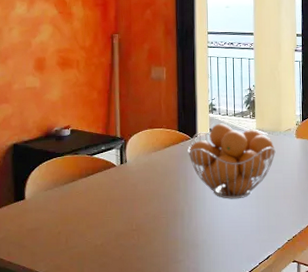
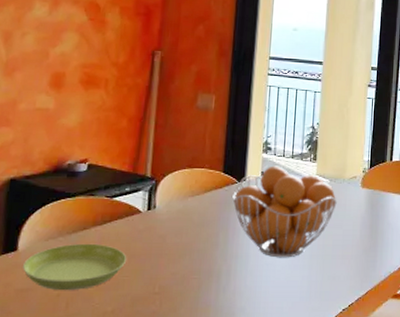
saucer: none [31,192,109,230] -> present [23,243,127,291]

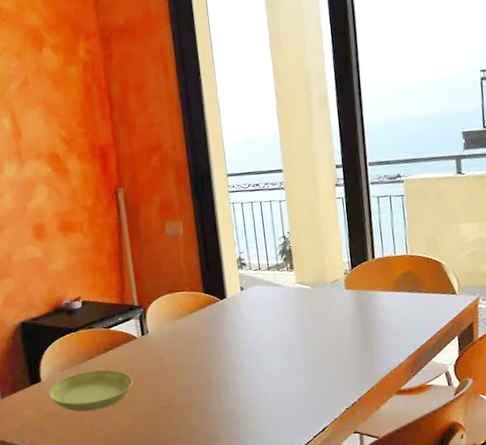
fruit basket: present [232,165,337,258] -> none [217,279,323,367]

